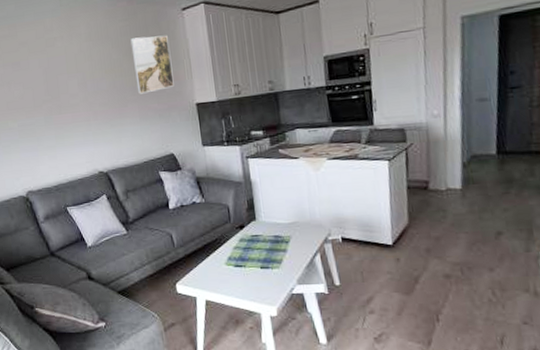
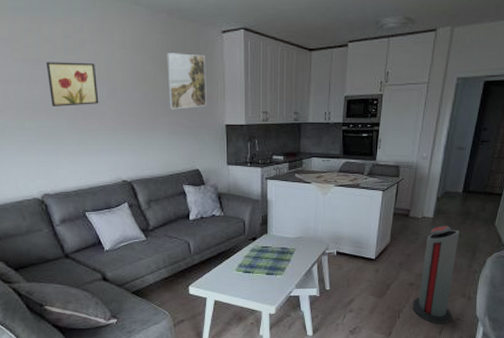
wall art: none [23,59,72,105] -> present [46,62,99,106]
air purifier: none [454,197,515,331] -> present [412,225,460,325]

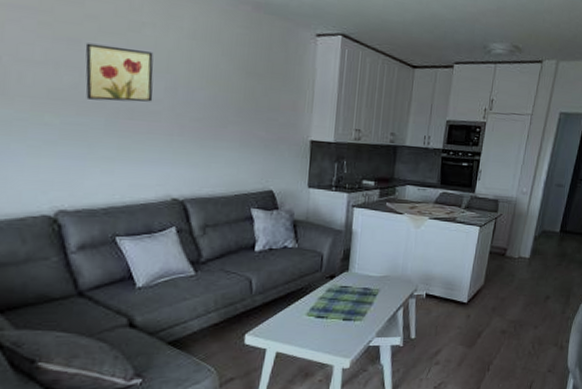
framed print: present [167,53,206,110] -> none [243,51,294,118]
air purifier: present [412,225,460,325] -> none [503,266,555,378]

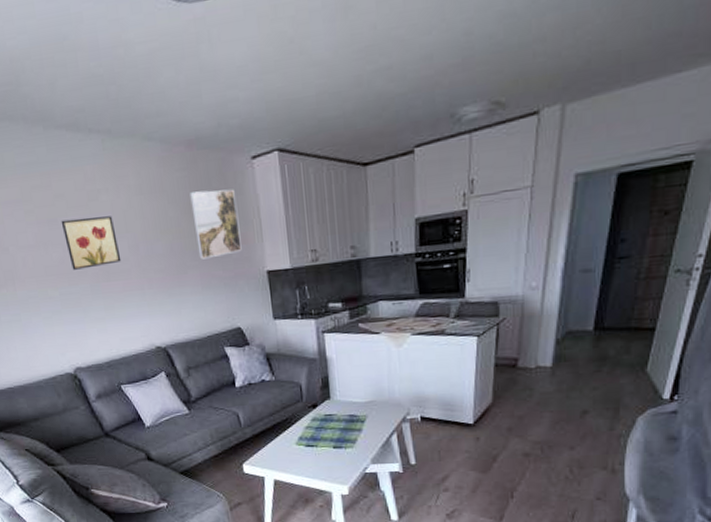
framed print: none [243,51,294,118] -> present [190,189,242,260]

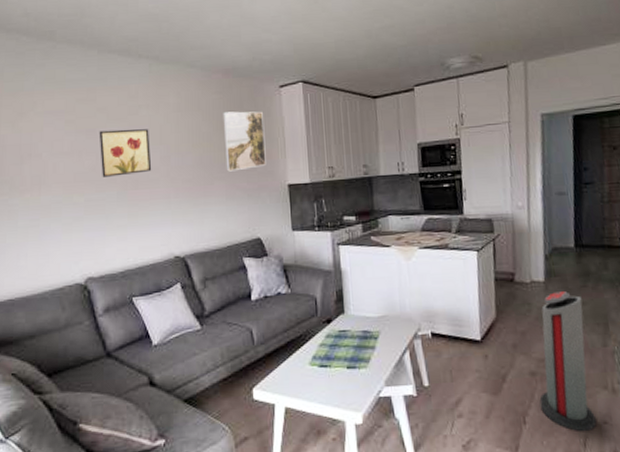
air purifier: none [530,375,593,507] -> present [539,290,597,432]

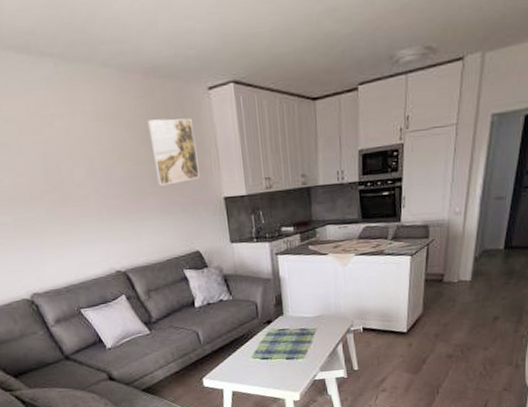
wall art: present [99,129,152,177] -> none [12,141,79,196]
air purifier: present [539,290,597,432] -> none [452,287,503,398]

